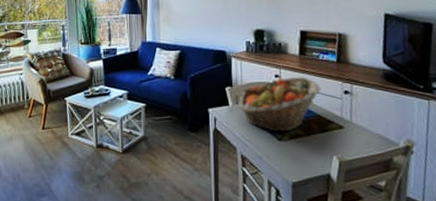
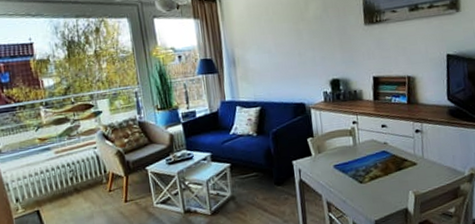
fruit basket: present [238,77,321,132] -> none [320,121,395,176]

